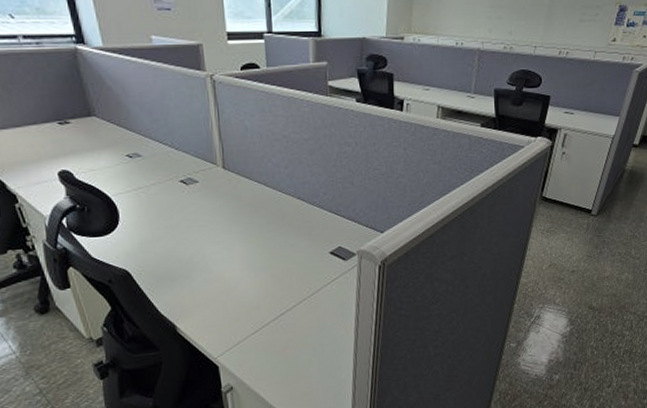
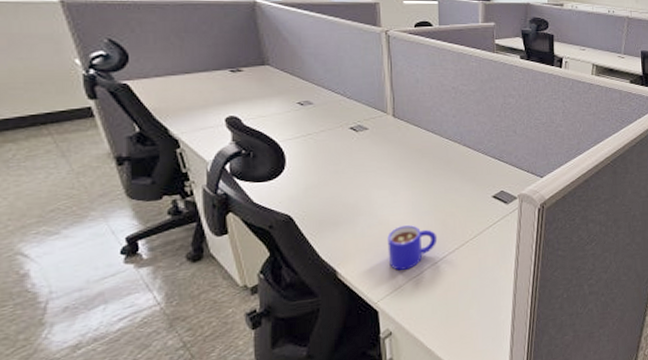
mug: none [223,281,275,327] -> present [387,224,438,271]

